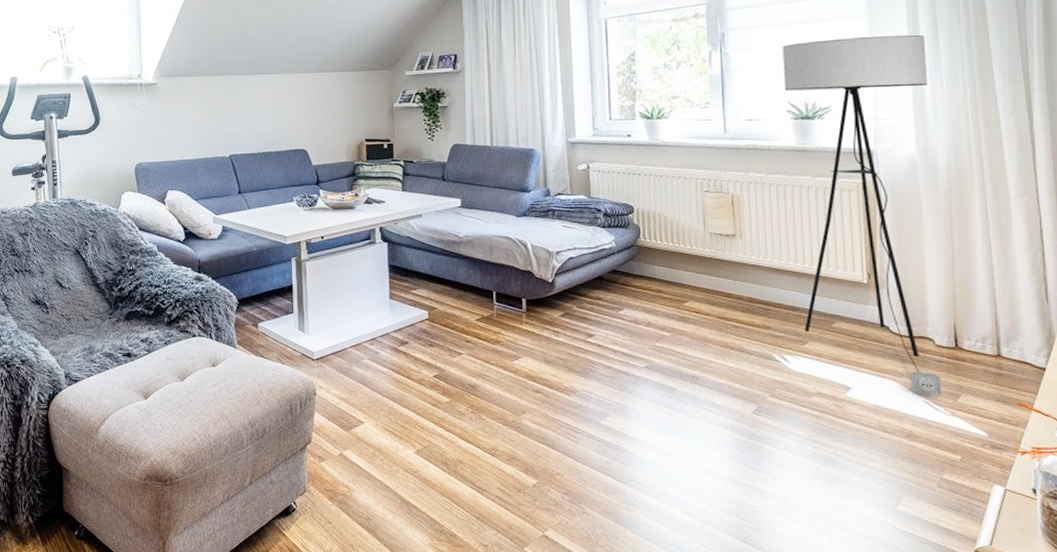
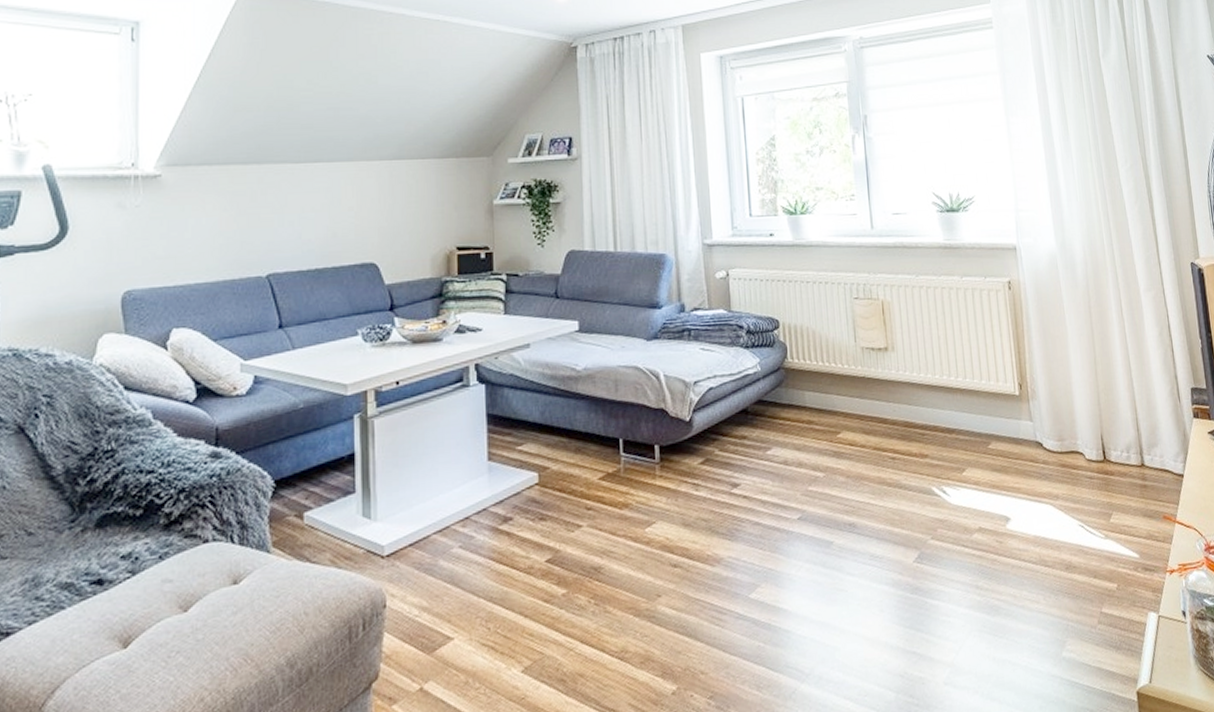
floor lamp: present [782,34,942,397] -> none [924,119,1095,519]

